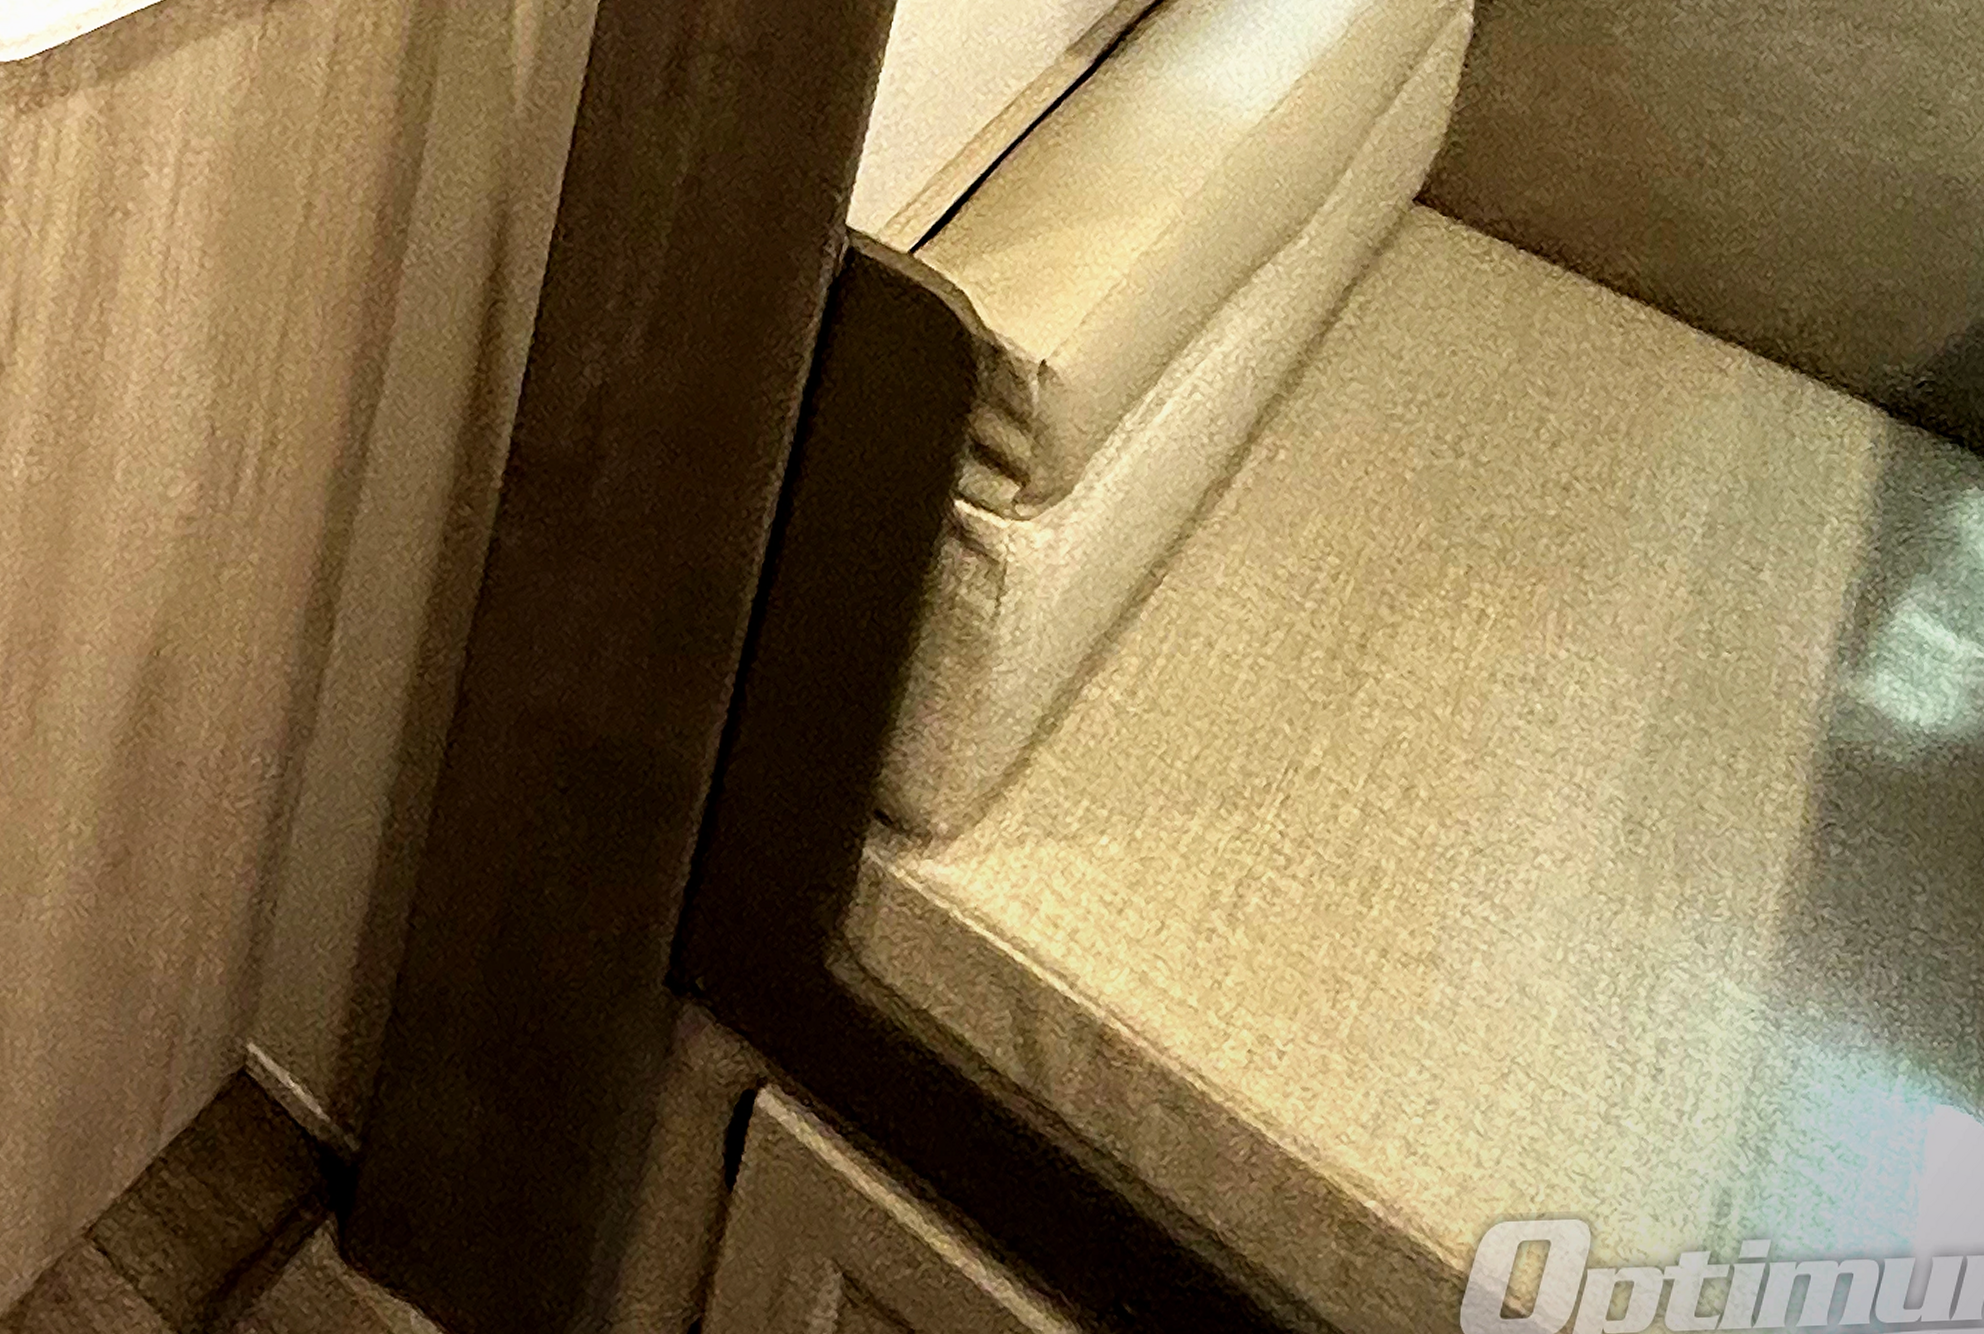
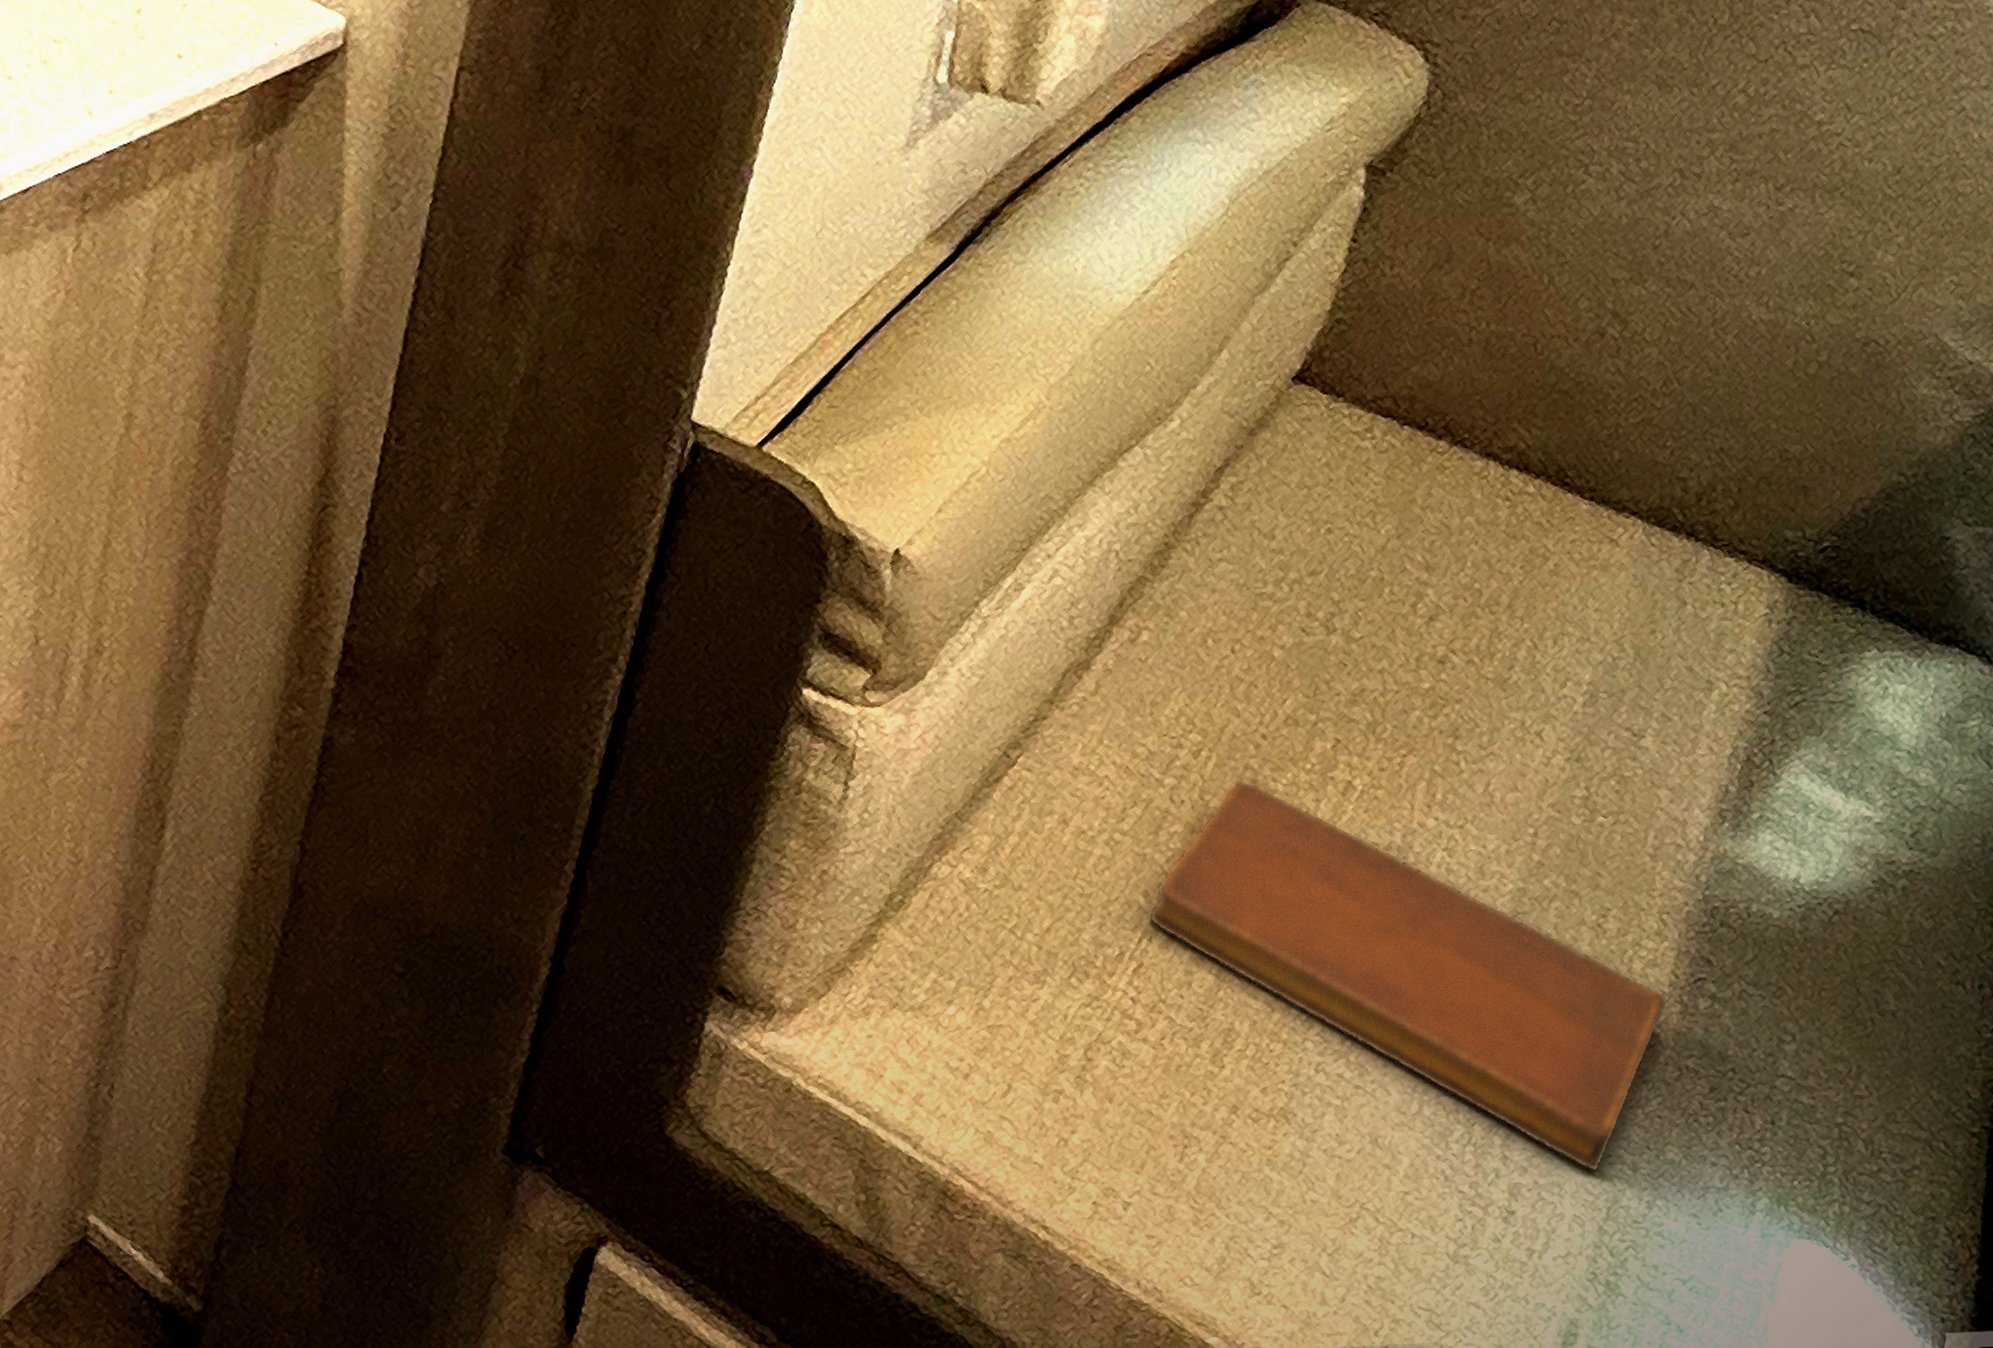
notebook: none [1294,603,1800,1029] -> present [1148,778,1668,1173]

